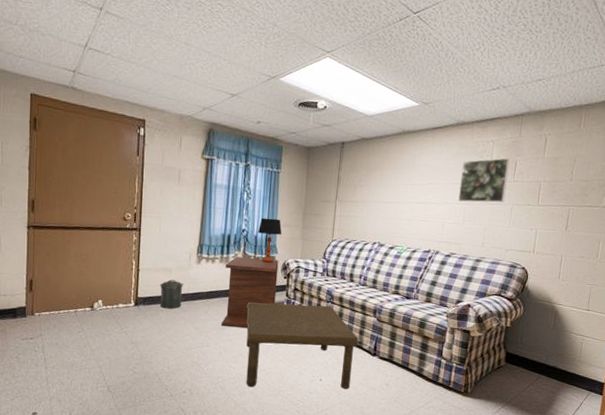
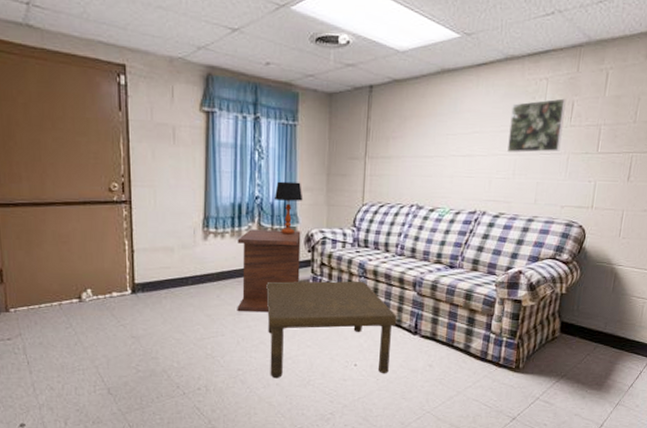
canister: present [159,279,184,309] -> none [160,260,190,295]

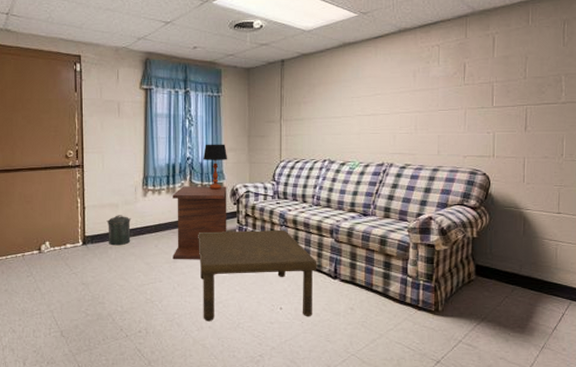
canister: none [160,260,190,295] -> present [106,215,132,246]
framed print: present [507,98,566,153] -> none [408,61,458,110]

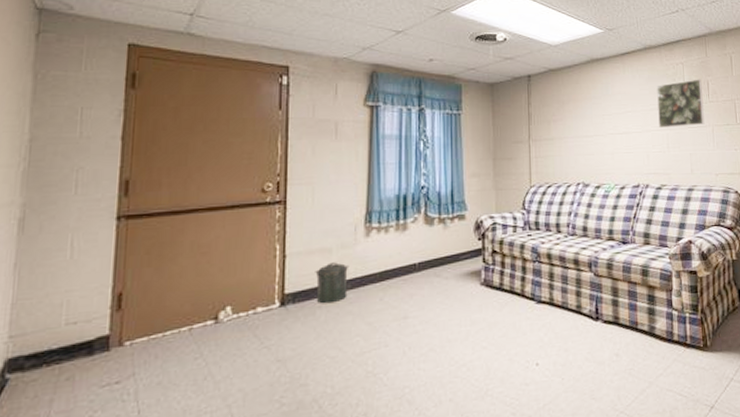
side table: present [172,186,227,260] -> none [402,218,471,316]
coffee table: present [198,229,317,322] -> none [435,266,577,393]
table lamp: present [203,144,228,190] -> none [441,168,471,223]
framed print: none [408,61,458,110] -> present [657,79,705,128]

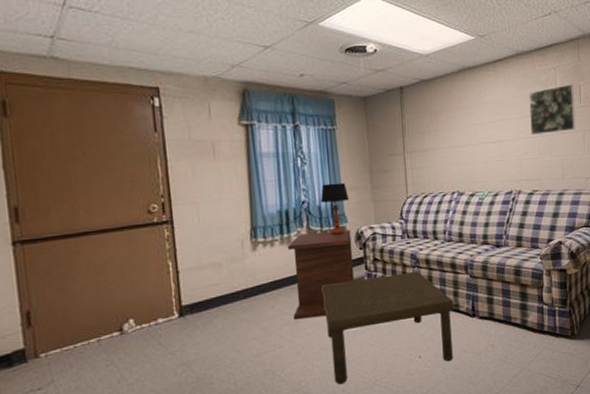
canister: present [315,262,349,304] -> none [208,275,241,314]
side table: none [402,218,471,316] -> present [287,230,355,320]
coffee table: none [435,266,577,393] -> present [321,271,455,385]
table lamp: none [441,168,471,223] -> present [321,182,350,235]

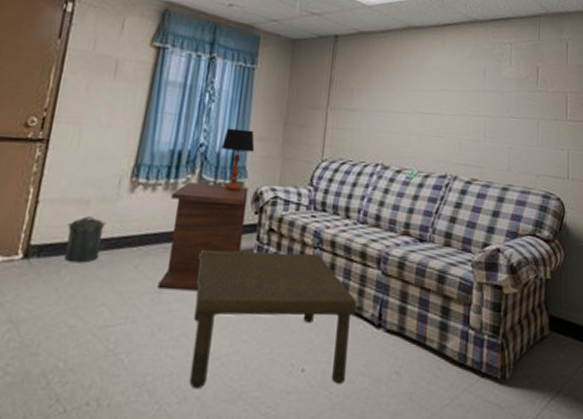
canister: none [208,275,241,314] -> present [63,216,107,264]
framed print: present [529,84,576,135] -> none [476,63,531,116]

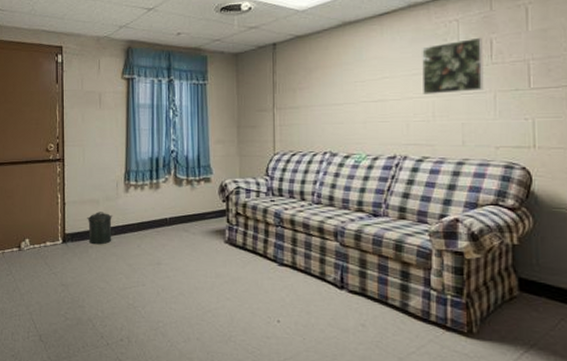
side table: present [157,182,249,292] -> none [156,181,216,263]
coffee table: present [189,249,358,389] -> none [184,230,320,333]
table lamp: present [222,128,255,191] -> none [189,135,216,185]
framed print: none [476,63,531,116] -> present [422,37,484,94]

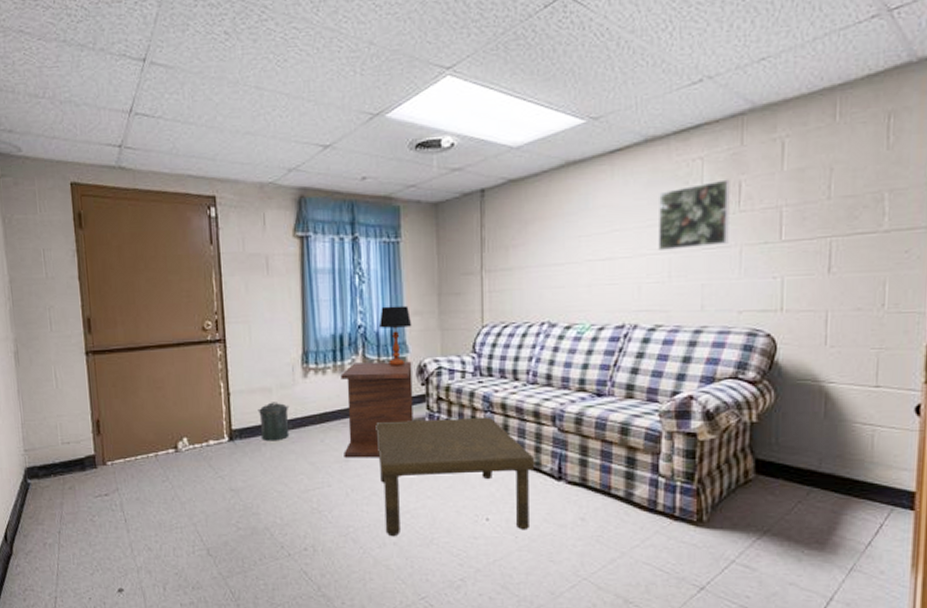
side table: none [156,181,216,263] -> present [340,361,414,458]
coffee table: none [184,230,320,333] -> present [375,416,535,537]
table lamp: none [189,135,216,185] -> present [379,305,412,366]

